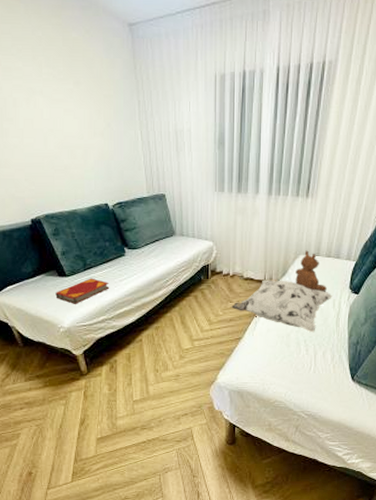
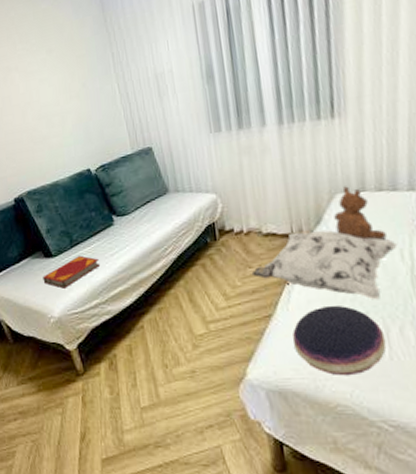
cushion: none [254,334,313,382] -> present [292,305,387,376]

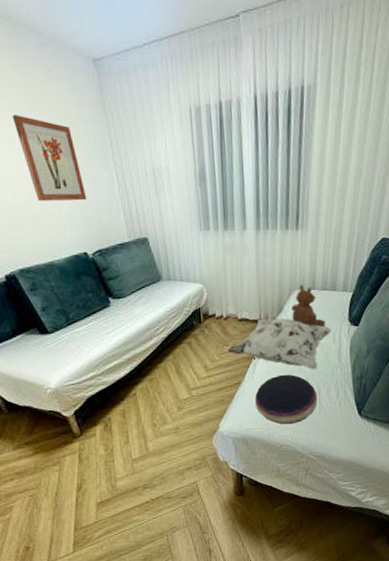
wall art: none [24,45,90,123] -> present [12,115,87,202]
hardback book: present [43,255,101,289] -> none [38,333,97,363]

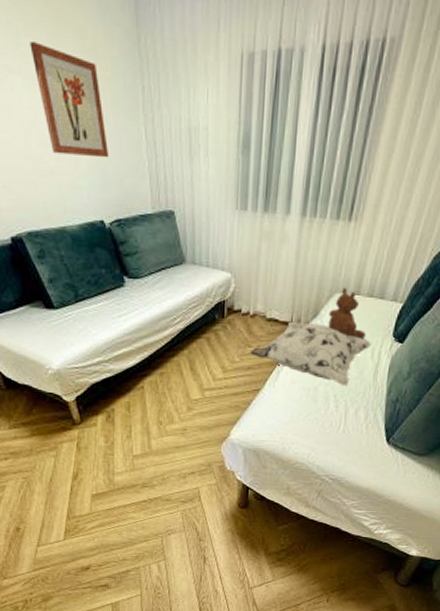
cushion: present [255,374,318,425] -> none [273,386,344,442]

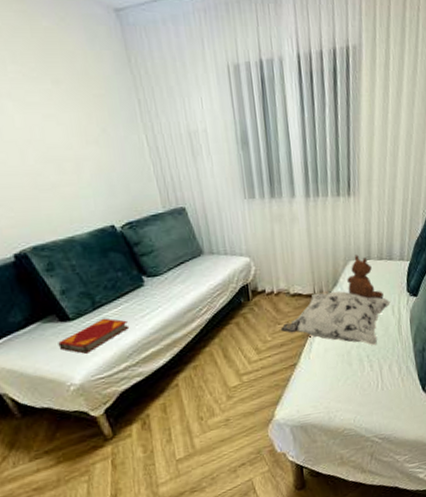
wall art: present [30,42,110,158] -> none [18,68,113,168]
hardback book: none [42,312,106,342] -> present [58,318,130,354]

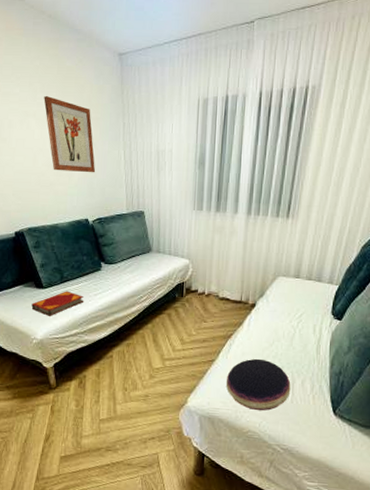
wall art: none [18,68,113,168] -> present [44,96,96,173]
decorative pillow: present [280,291,391,346] -> none [205,300,313,359]
cushion: none [313,352,380,407] -> present [227,358,291,411]
teddy bear: present [347,255,384,299] -> none [273,272,307,316]

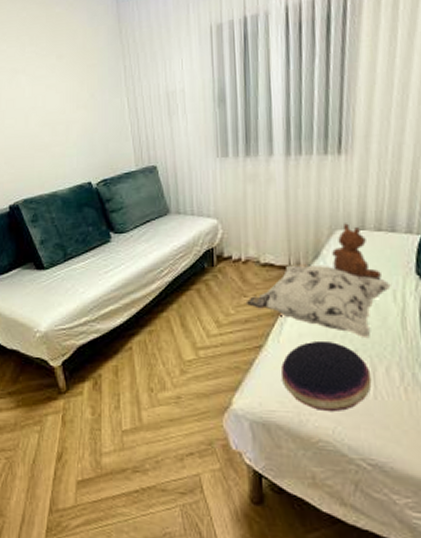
hardback book: present [31,291,84,316] -> none [32,270,93,303]
wall art: present [44,96,96,173] -> none [33,48,96,130]
decorative pillow: none [205,300,313,359] -> present [245,264,391,339]
teddy bear: none [273,272,307,316] -> present [332,223,381,280]

